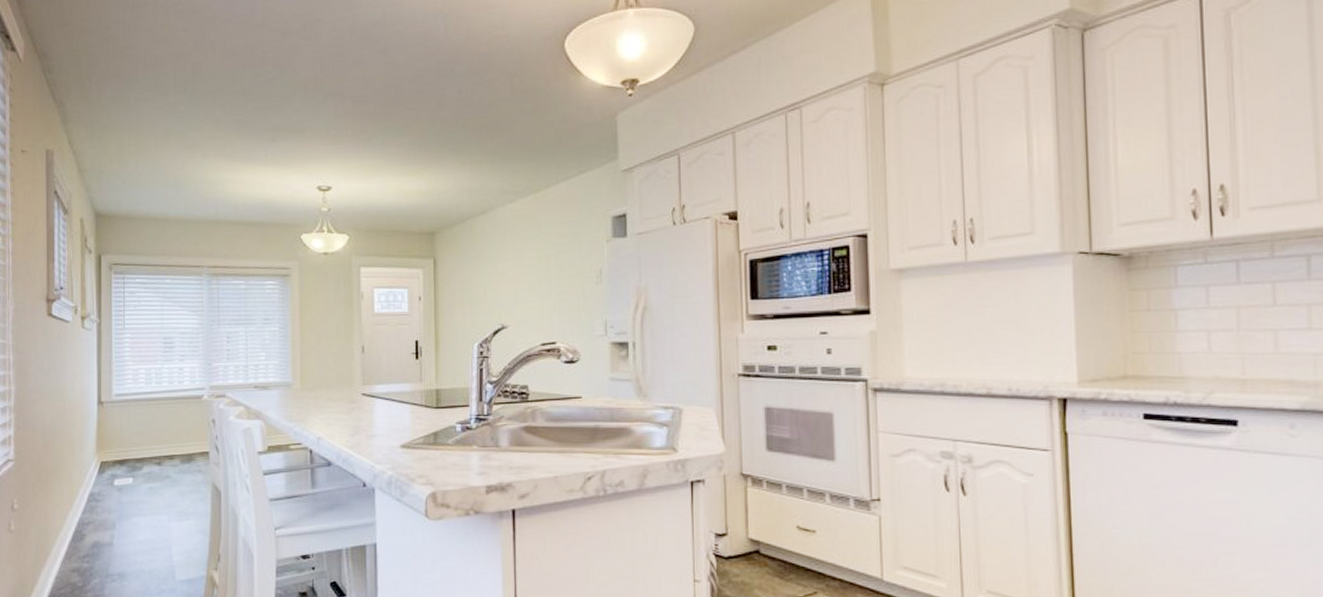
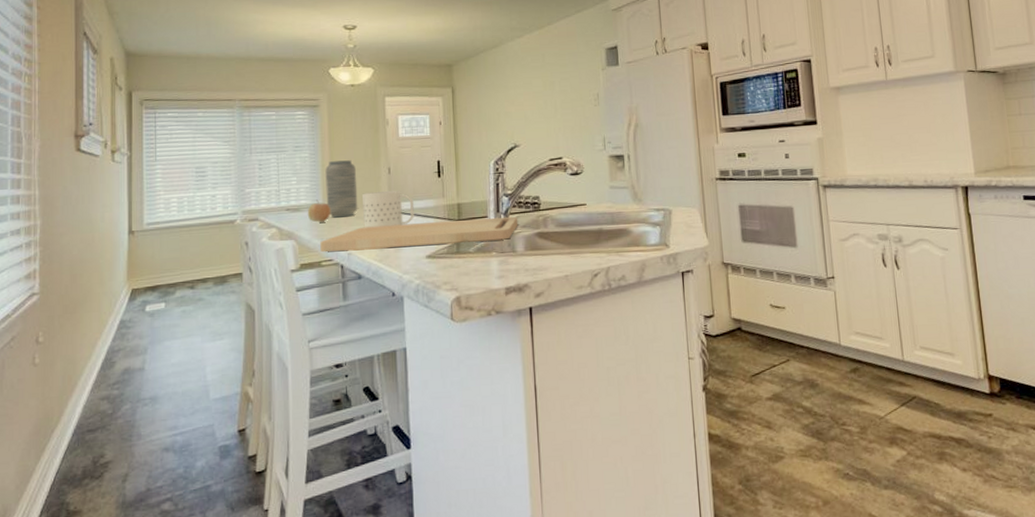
fruit: none [276,378,301,403] -> present [307,199,331,223]
cutting board: none [289,406,503,435] -> present [320,216,519,253]
vase: none [295,336,329,398] -> present [325,160,358,218]
mug: none [333,371,389,411] -> present [361,190,414,228]

